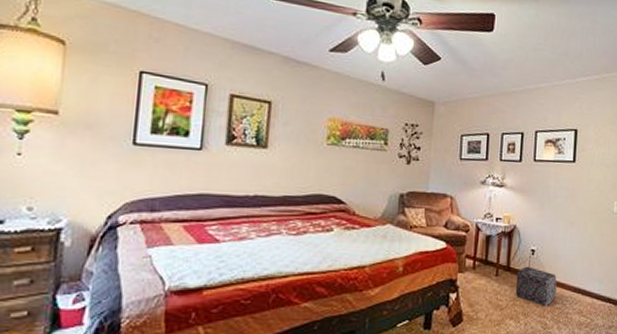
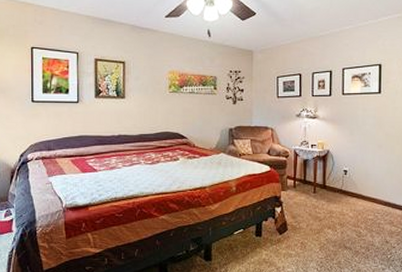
storage box: present [515,266,557,307] -> none [331,184,368,219]

